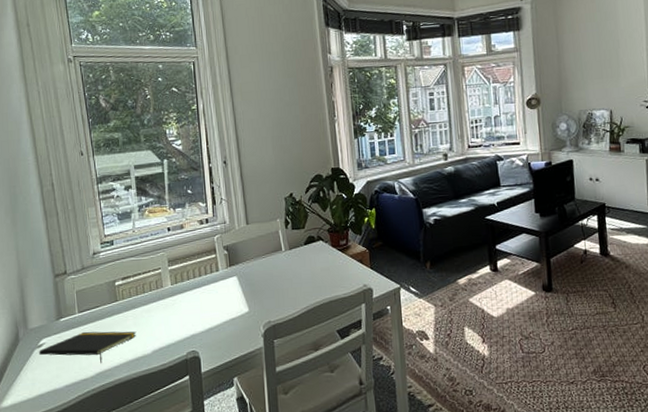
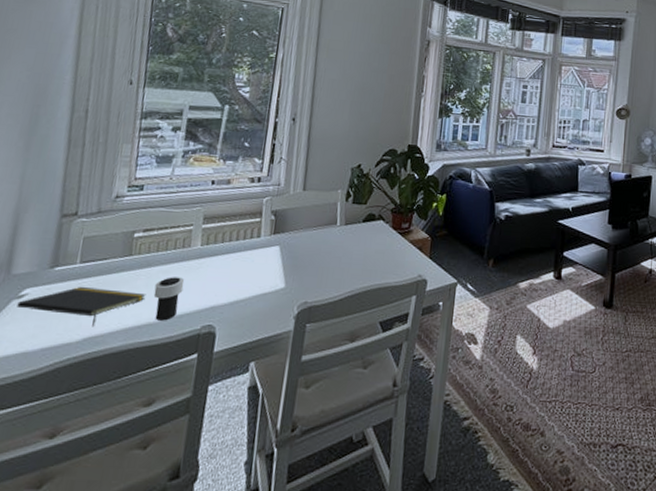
cup: none [142,314,165,352] -> present [153,277,185,321]

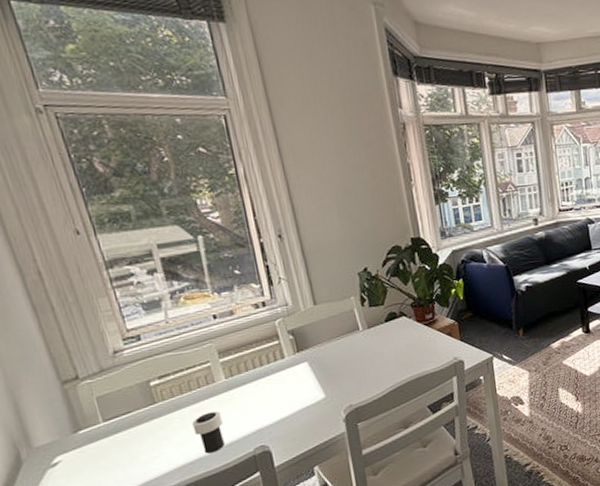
notepad: present [17,286,146,327] -> none [53,434,188,475]

